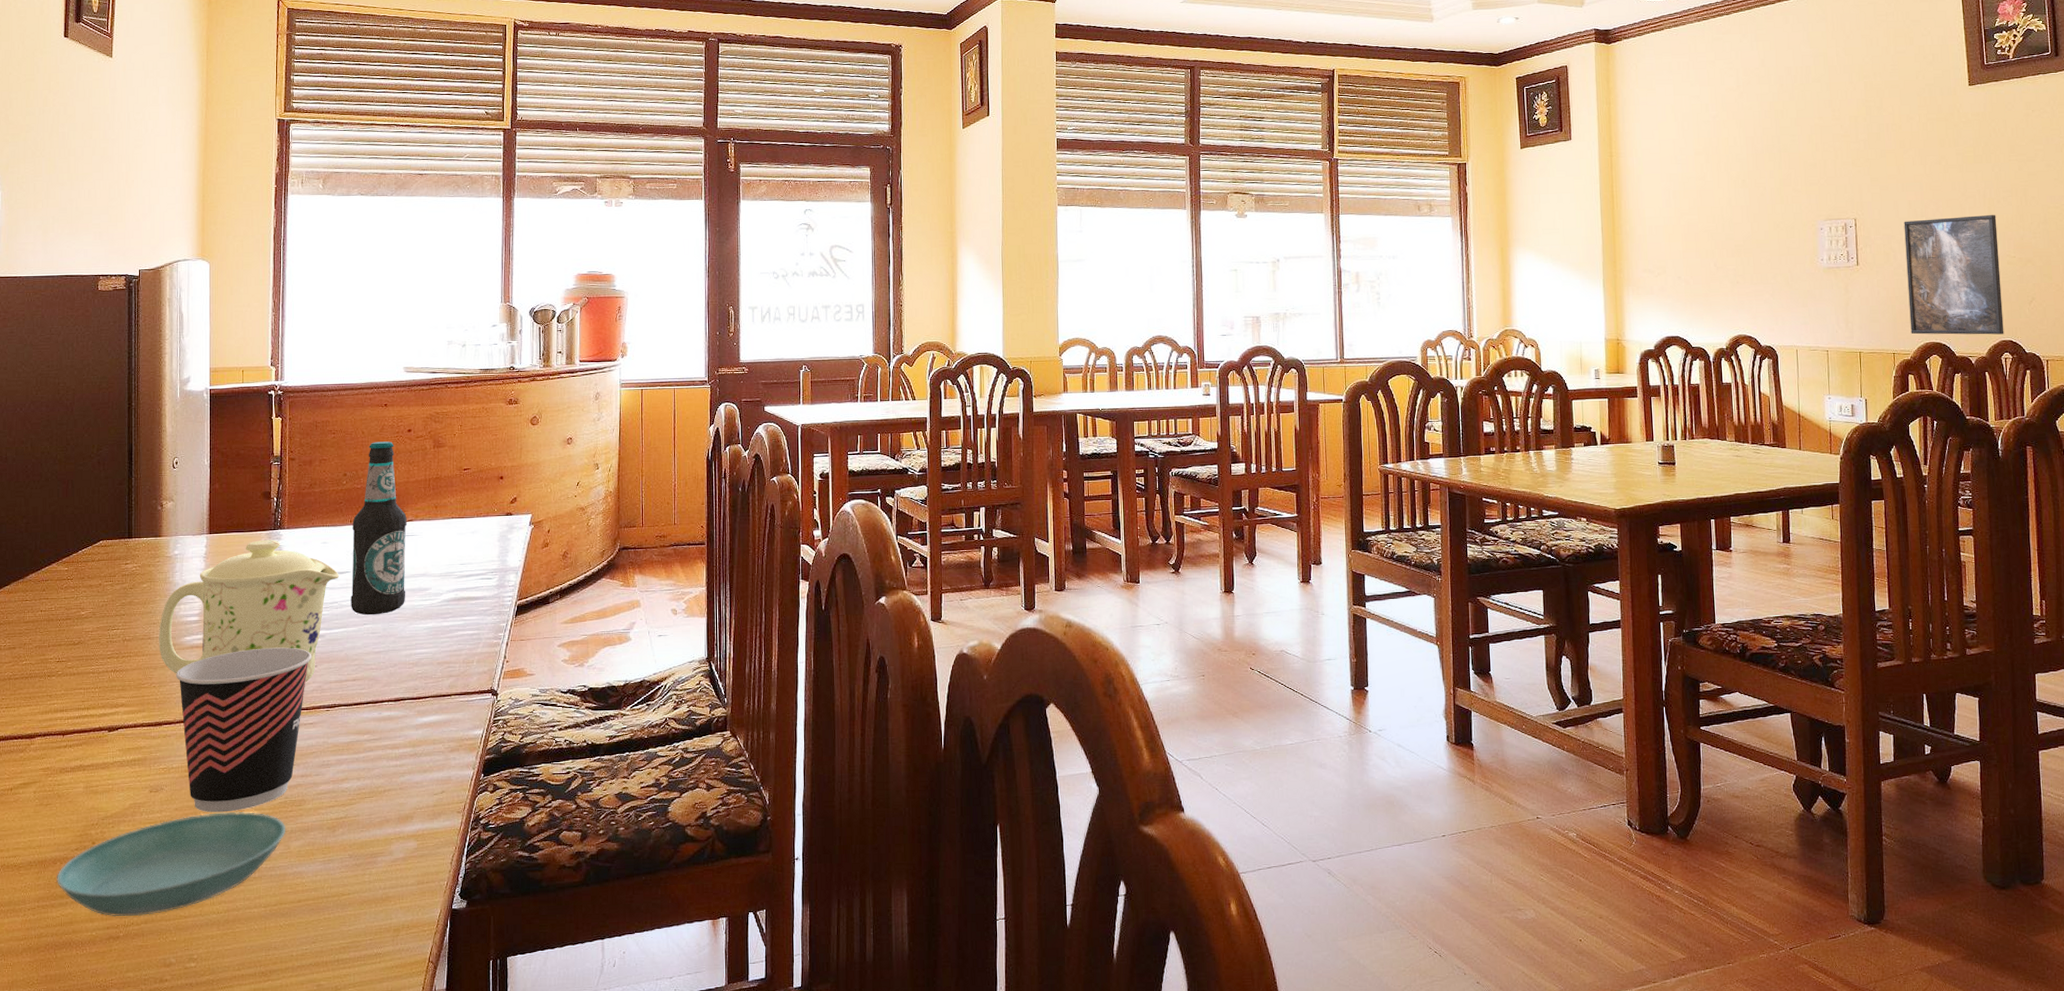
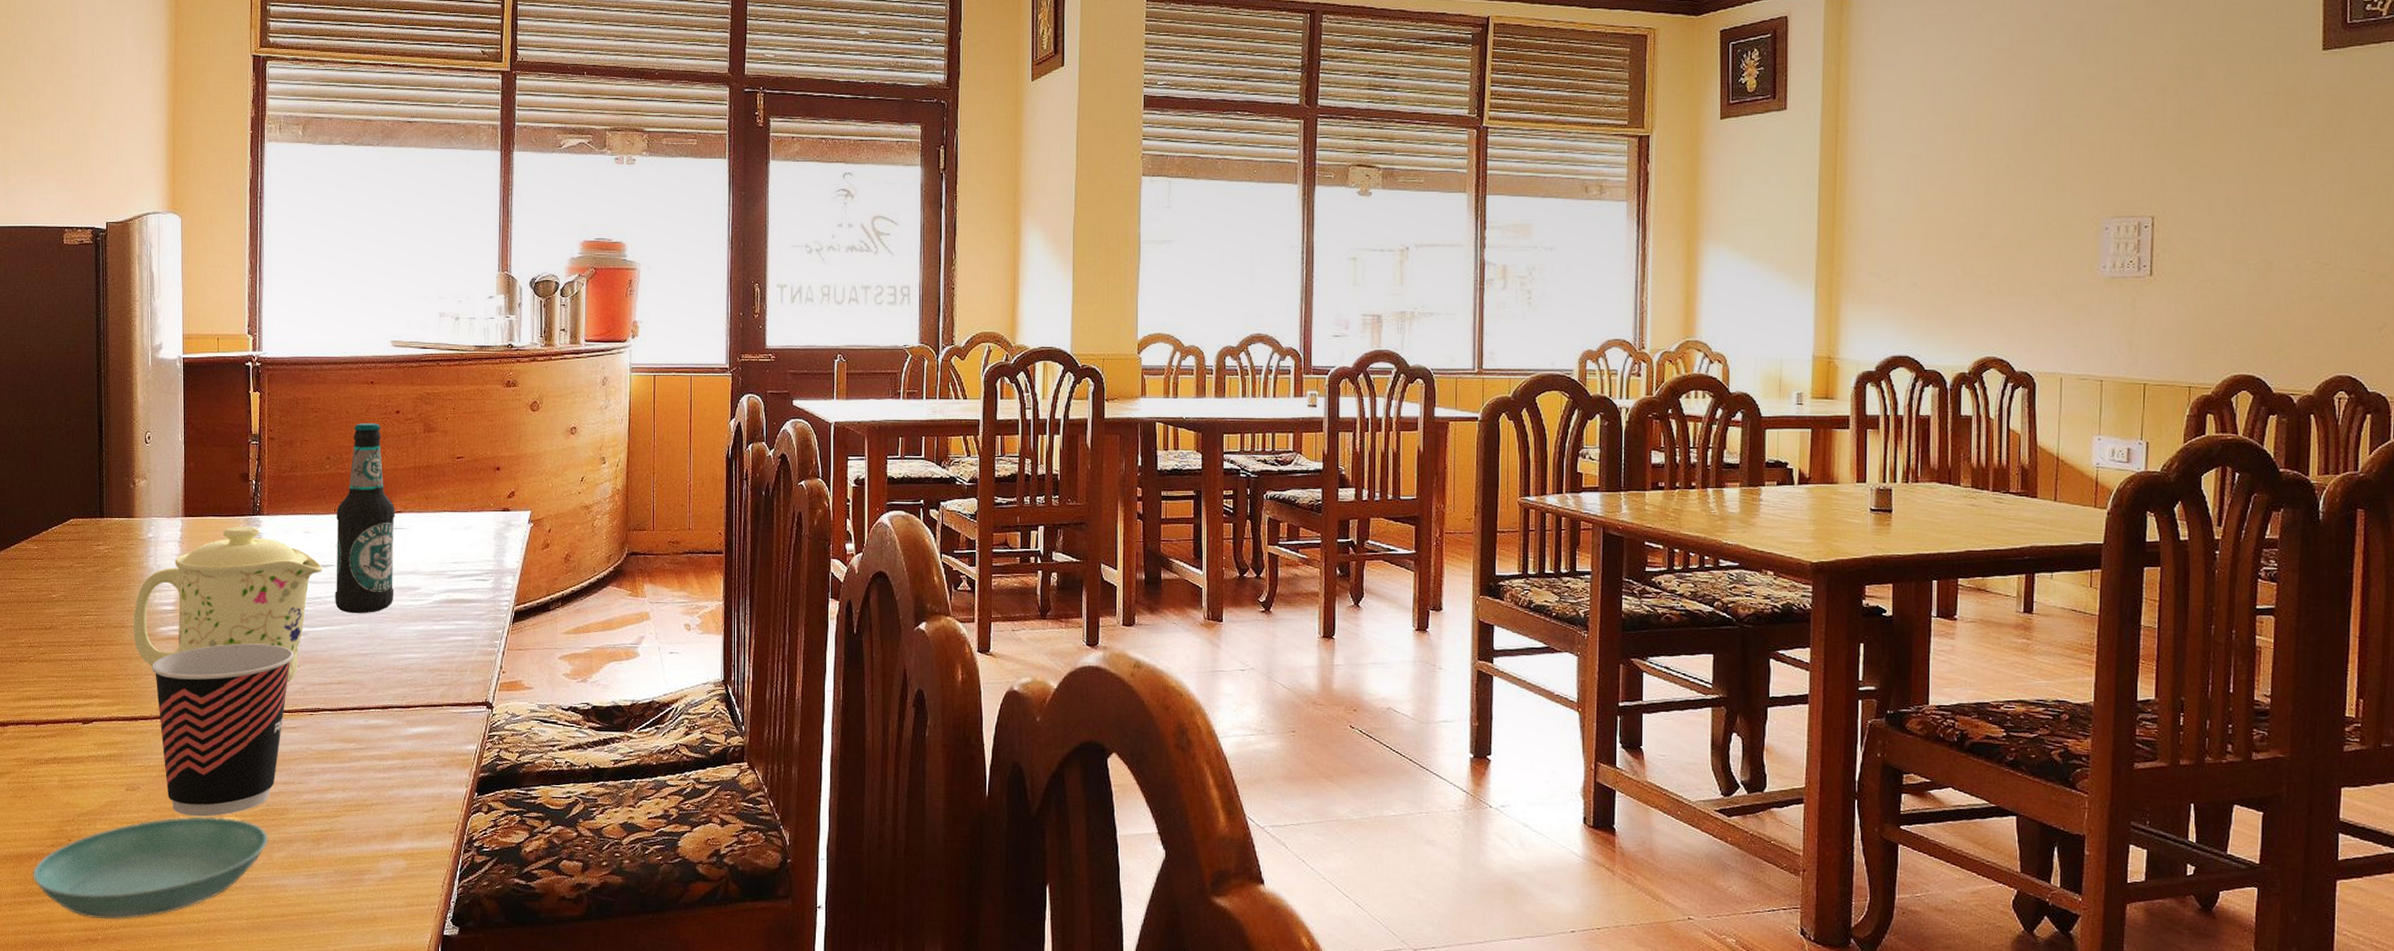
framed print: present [1904,215,2004,335] -> none [2214,217,2344,368]

